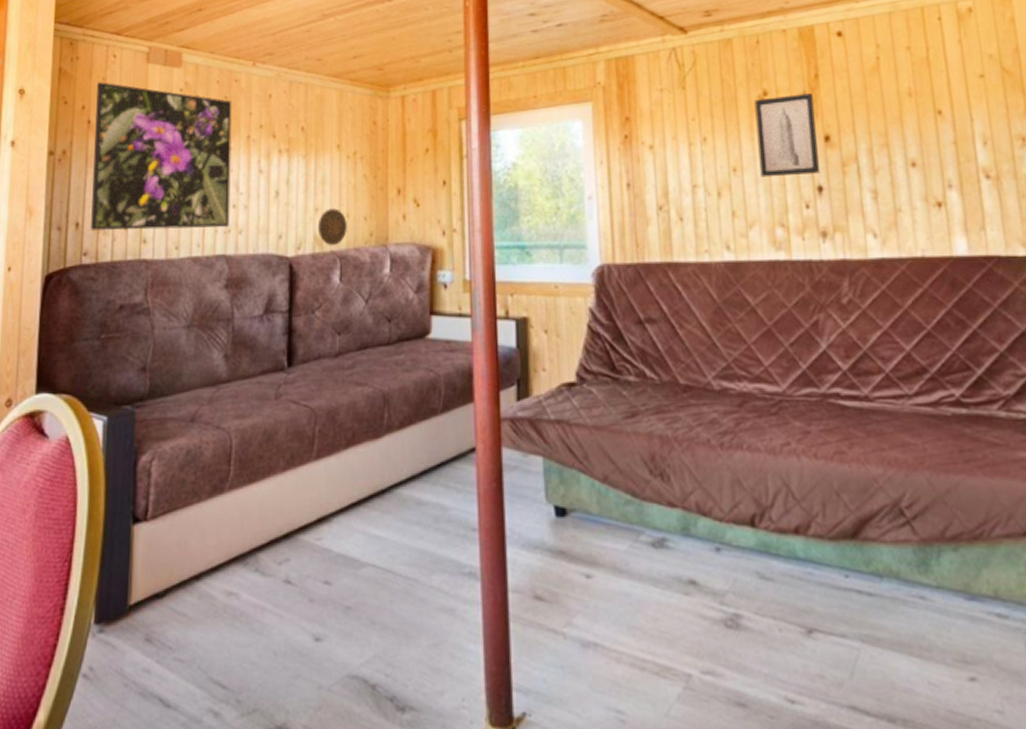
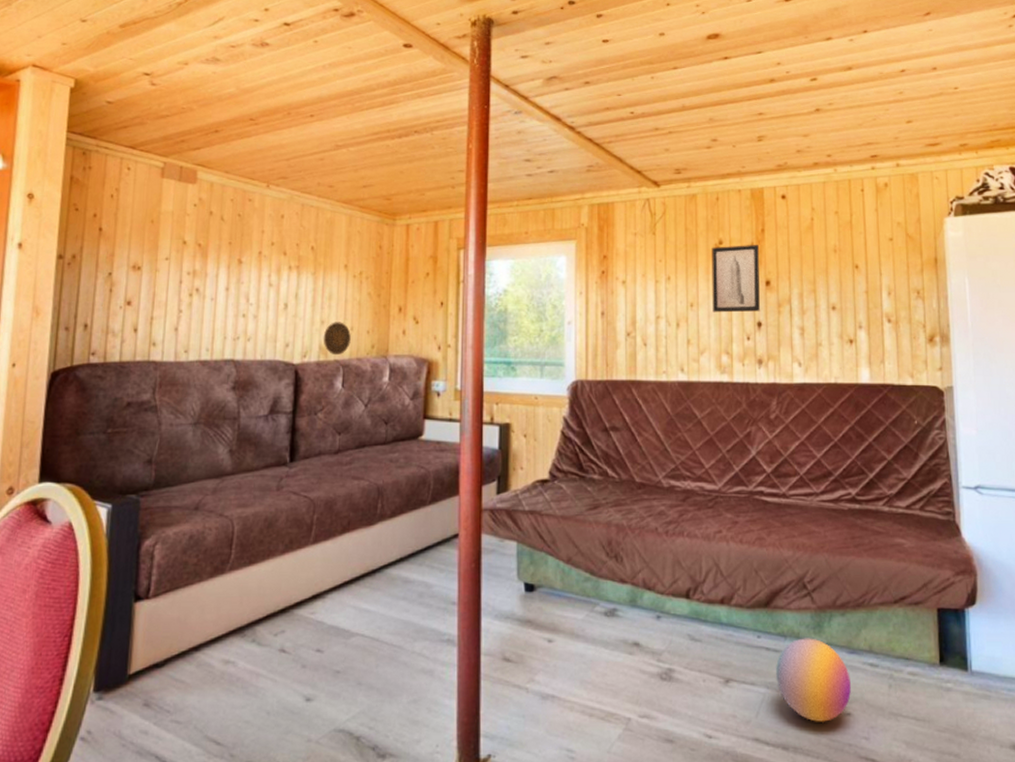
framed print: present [91,82,232,232] -> none [99,192,245,335]
ball: none [871,578,975,688] -> present [776,638,851,722]

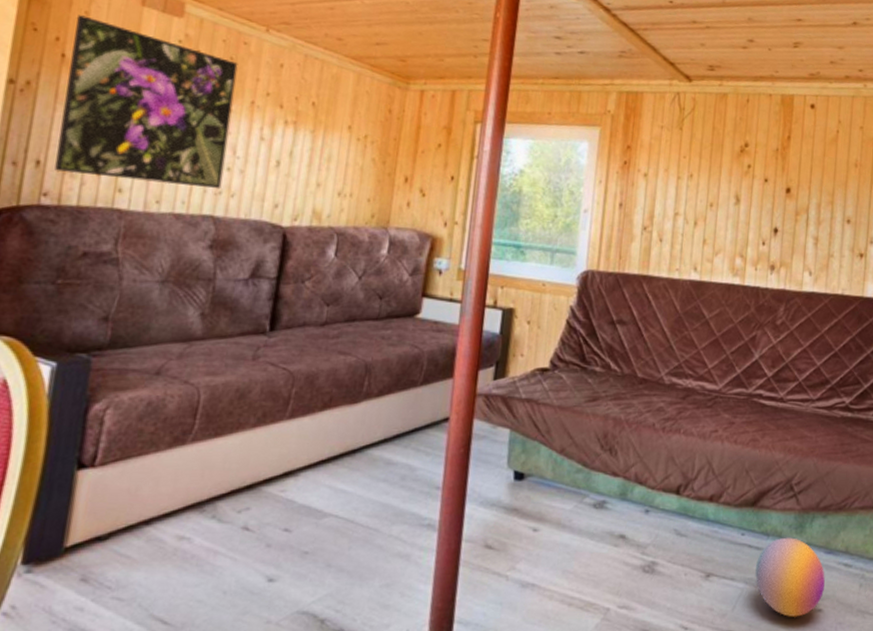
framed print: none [99,192,245,335] -> present [54,15,238,190]
decorative plate: present [323,322,351,356] -> none [317,186,350,222]
wall art: present [712,244,760,313] -> none [731,149,783,218]

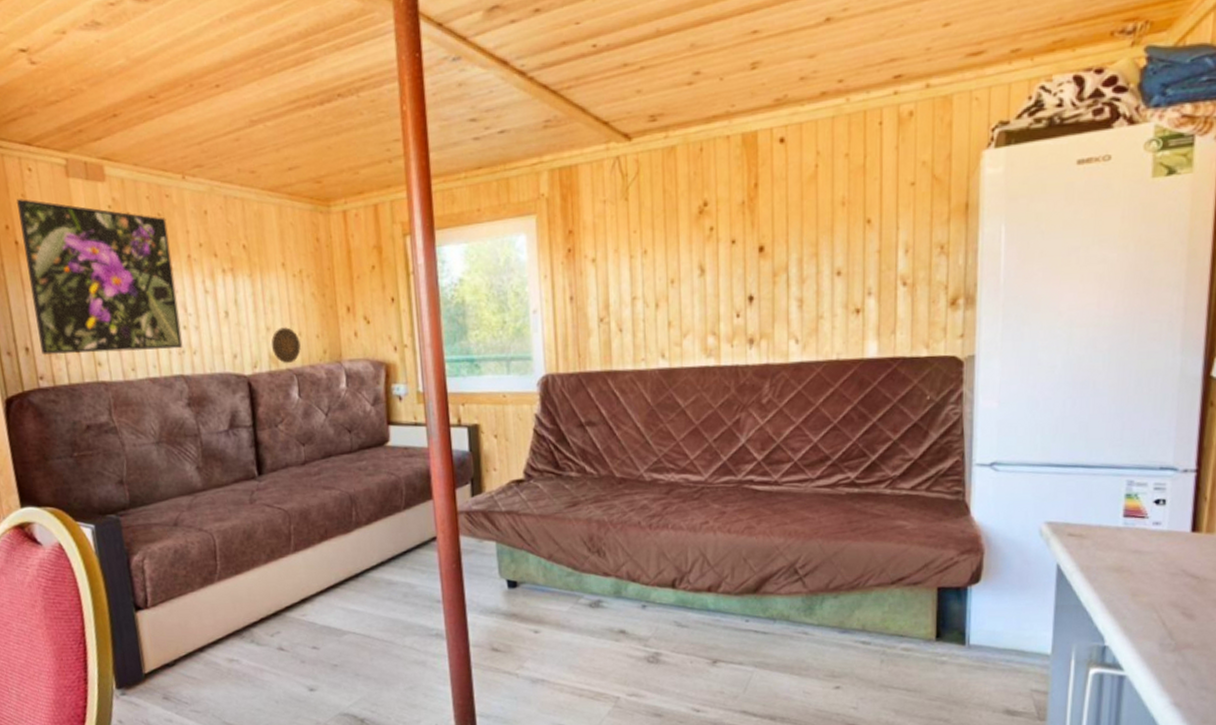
decorative plate: none [317,186,350,222] -> present [271,327,301,364]
ball: present [755,537,825,617] -> none [765,620,841,695]

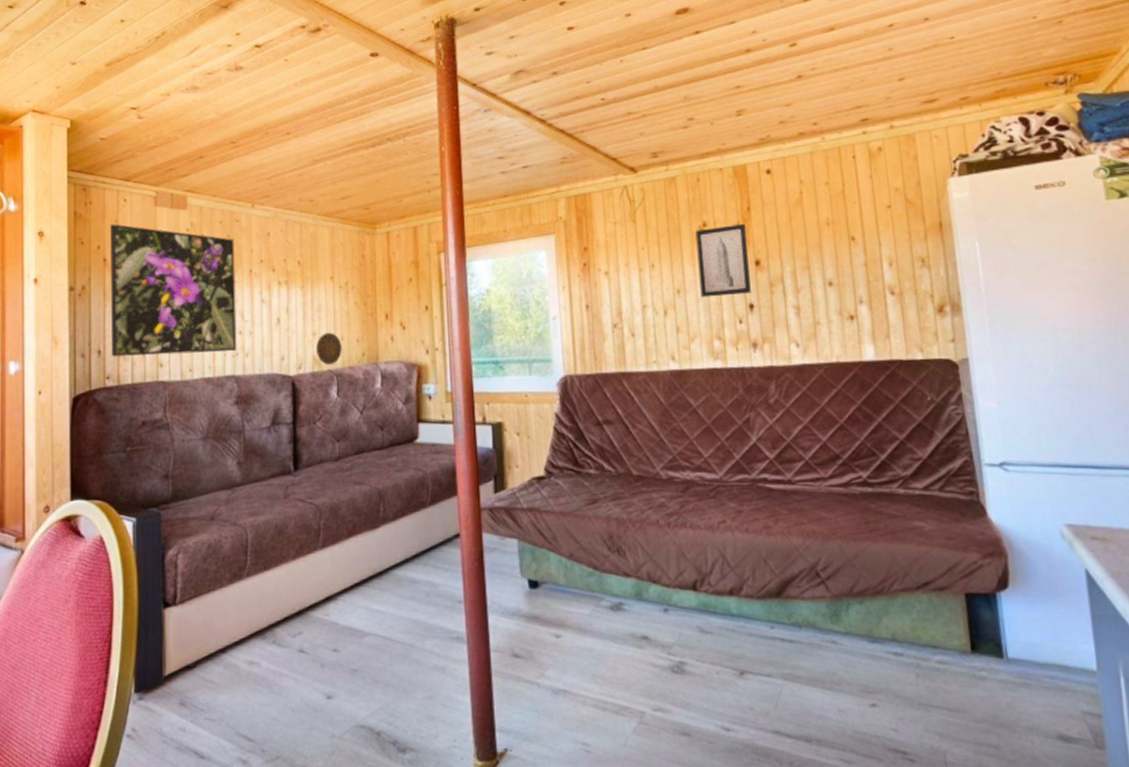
wall art: none [695,202,752,289] -> present [695,223,751,298]

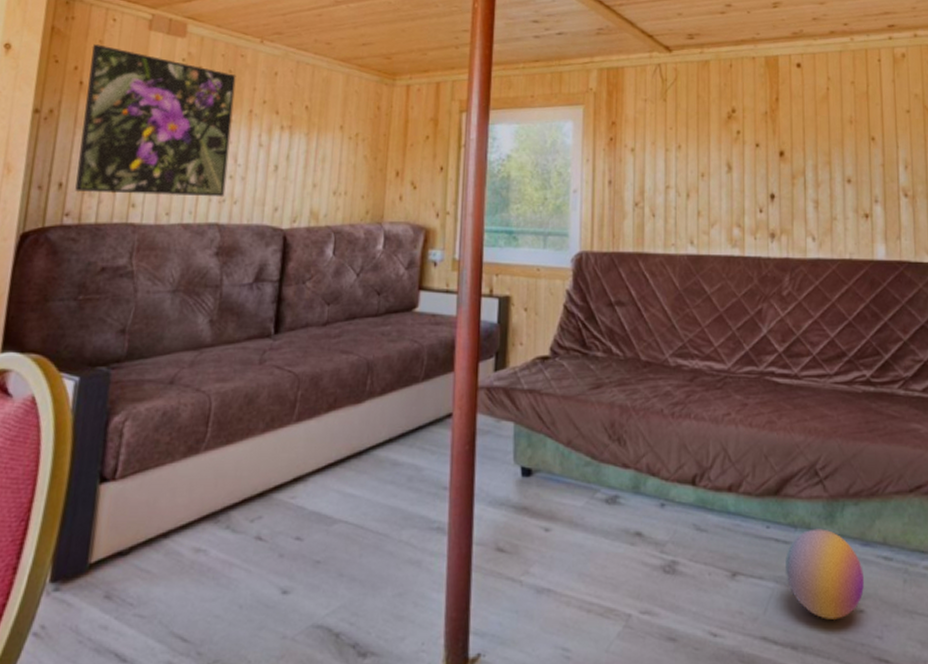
decorative plate: present [315,332,342,366] -> none [314,185,344,221]
wall art: present [695,223,751,298] -> none [724,113,773,184]
ball: none [792,627,875,714] -> present [786,529,864,620]

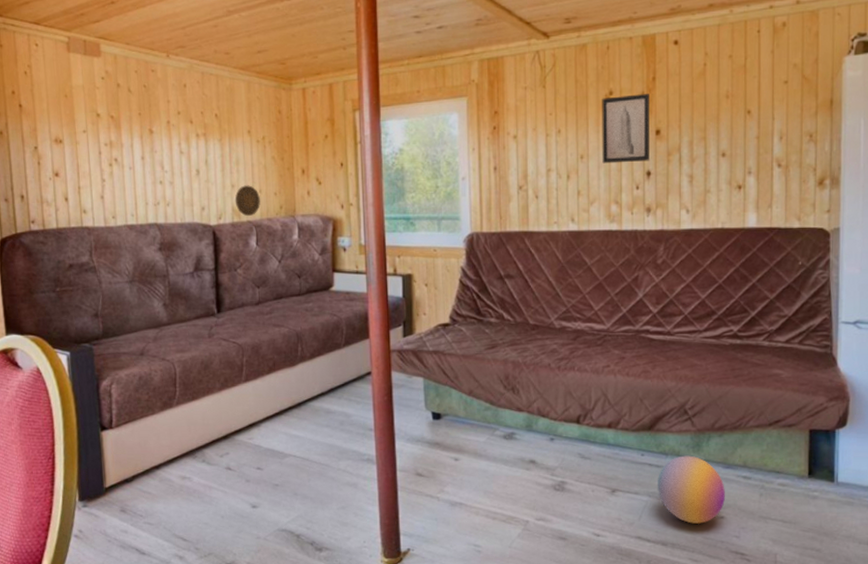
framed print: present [75,44,236,197] -> none [22,69,158,203]
decorative plate: none [314,185,344,221] -> present [234,185,260,217]
wall art: none [724,113,773,184] -> present [602,93,649,164]

